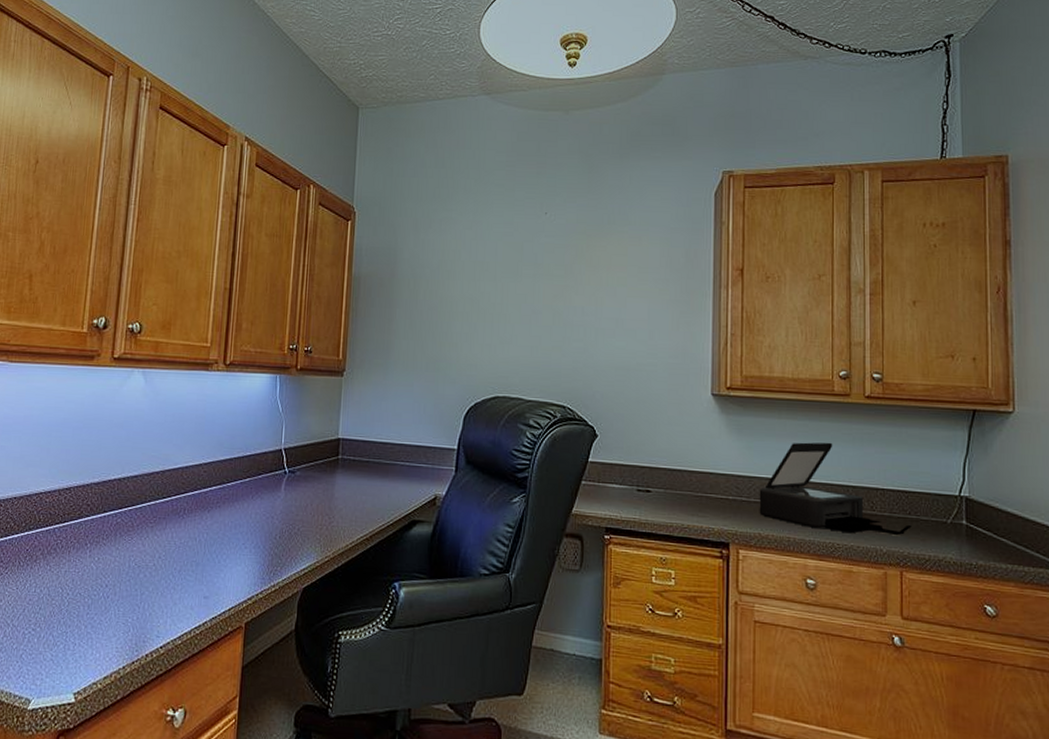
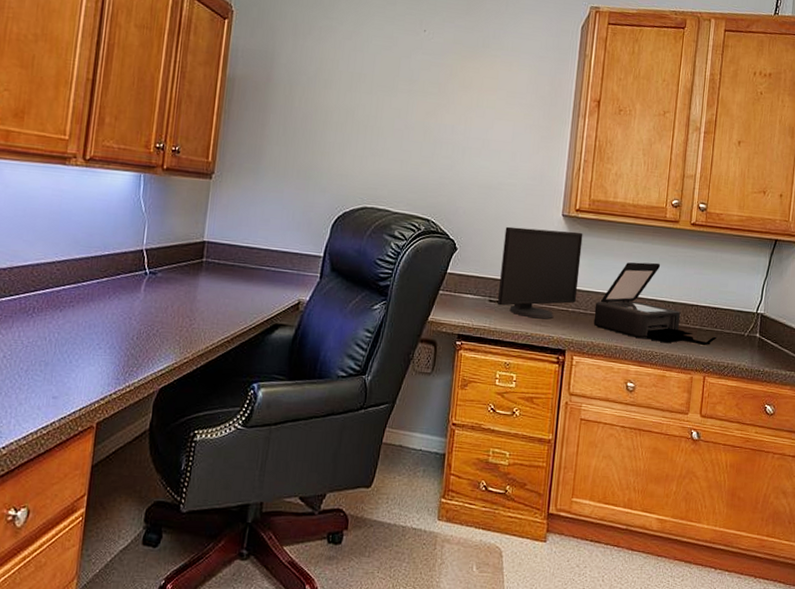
computer monitor: none [646,409,738,509] -> present [497,226,583,319]

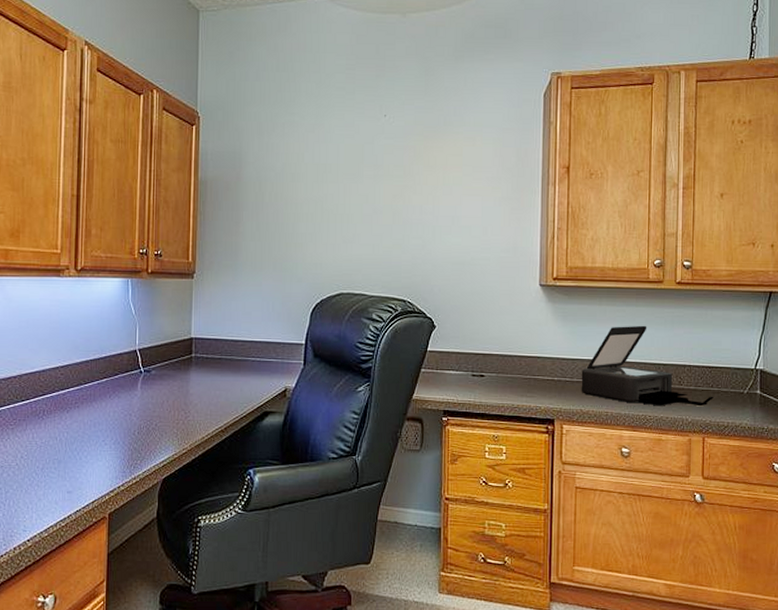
computer monitor: present [497,226,583,319] -> none [480,300,563,390]

